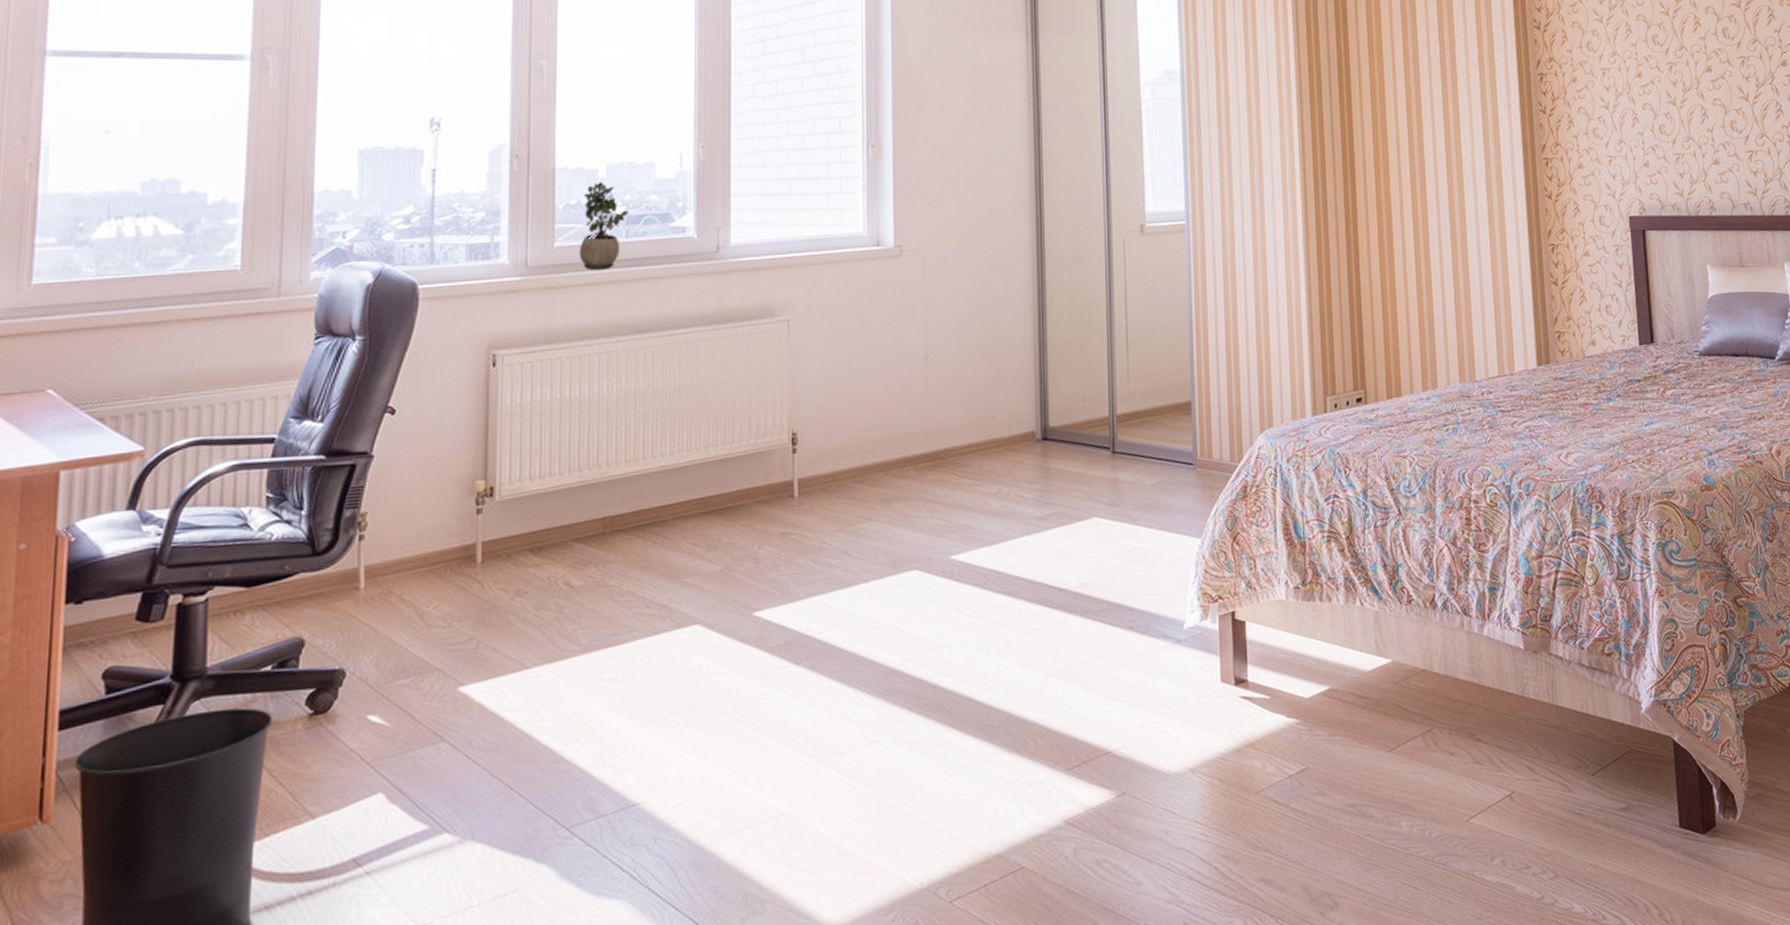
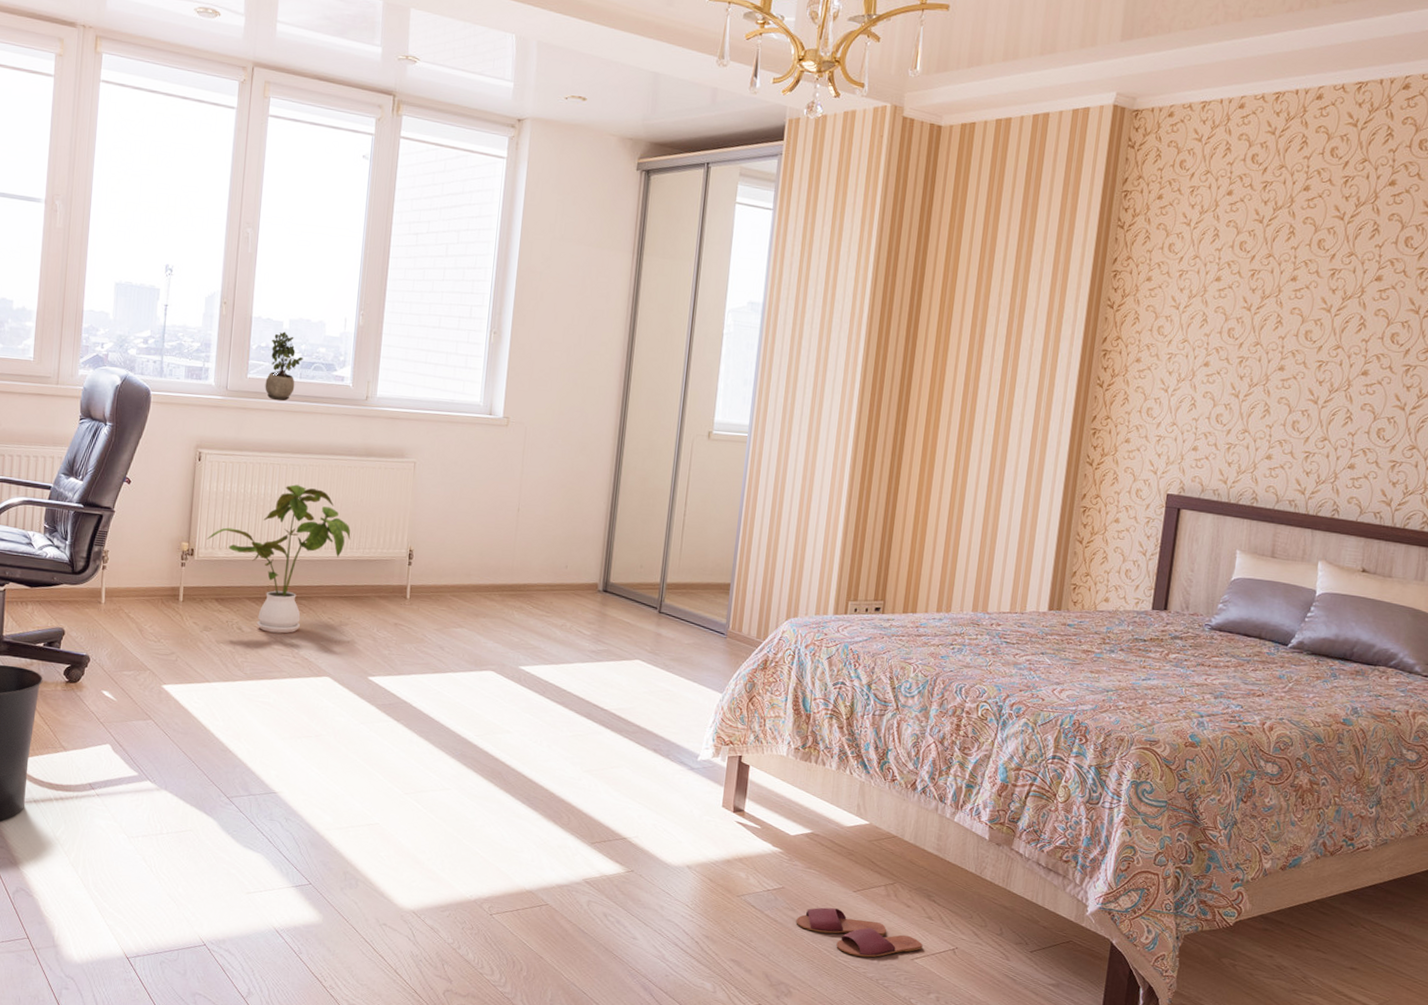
house plant: none [511,375,712,581] -> present [206,484,351,634]
slippers: none [1328,778,1476,835] -> present [796,907,923,958]

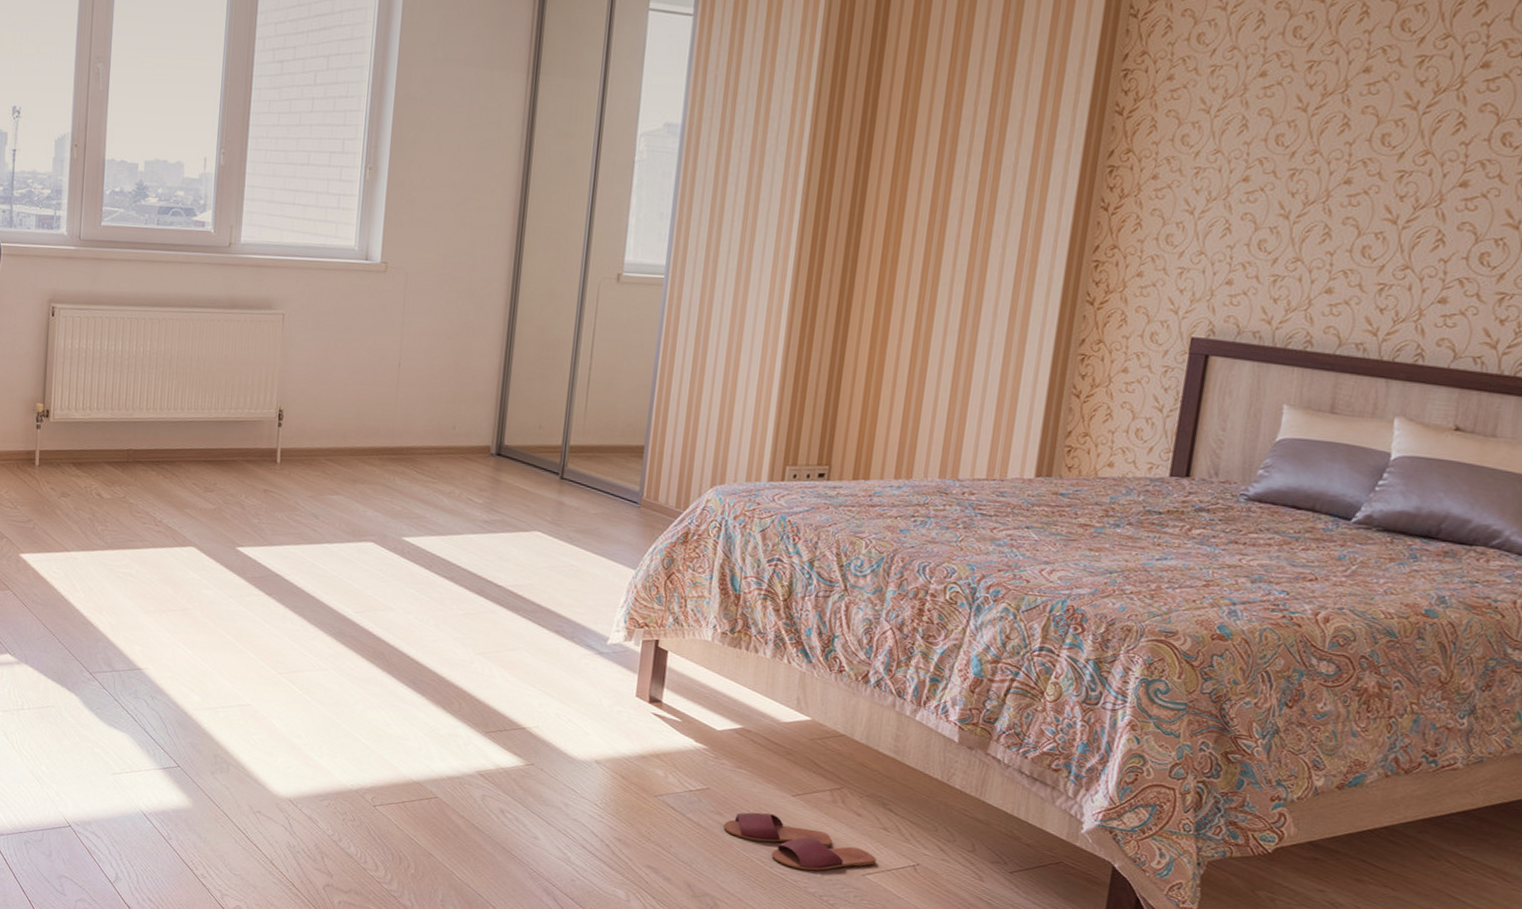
house plant: present [206,484,351,634] -> none [62,340,215,501]
potted plant: present [265,331,303,402] -> none [120,174,161,251]

